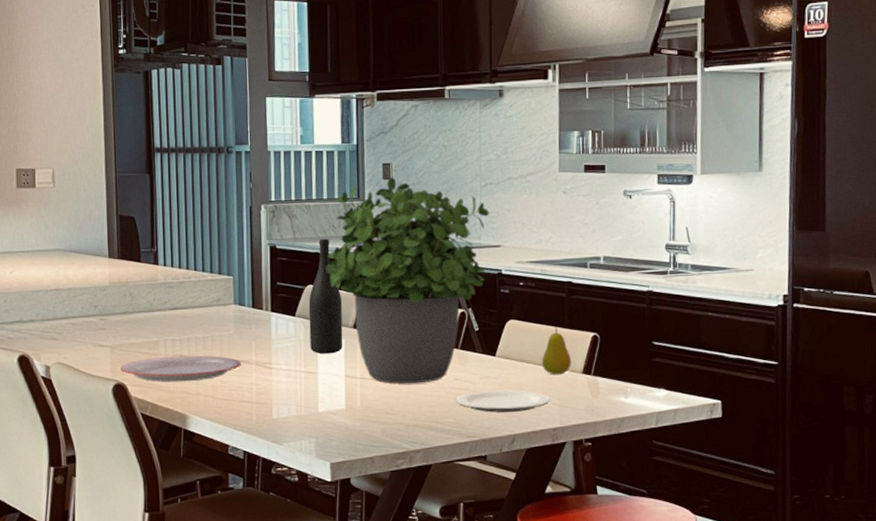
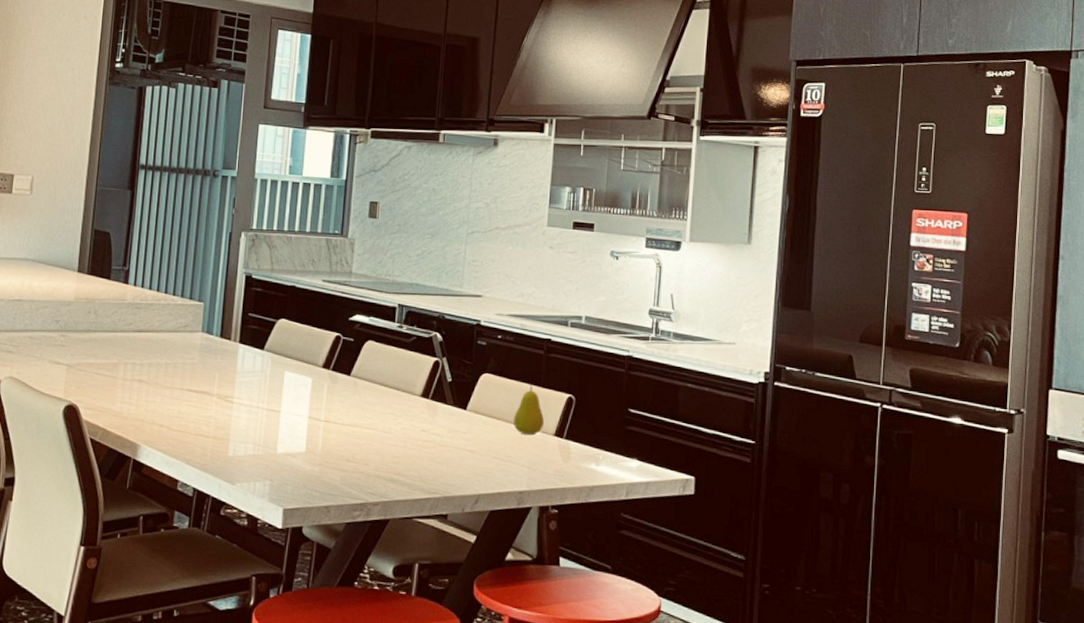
plate: present [120,355,241,382] -> none [75,380,202,409]
wine bottle: present [308,239,343,354] -> none [275,272,314,393]
potted plant: present [326,177,489,384] -> none [300,216,473,432]
plate: present [455,390,550,413] -> none [421,445,519,471]

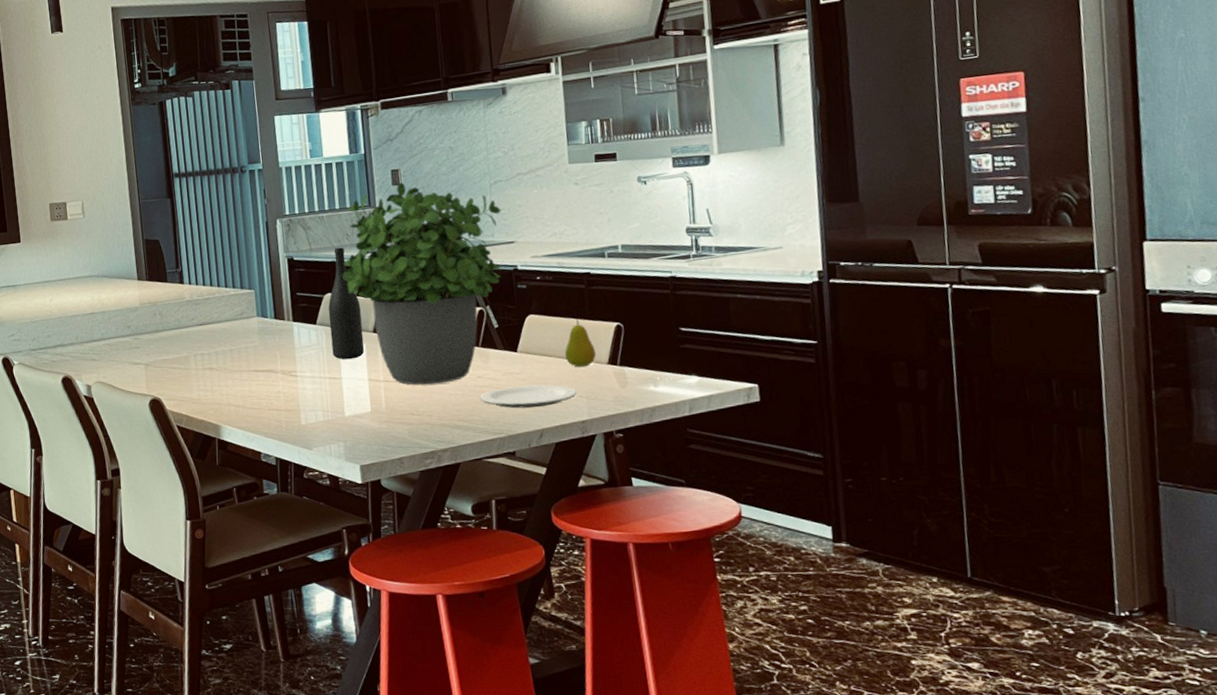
wine bottle: none [275,272,314,393] -> present [328,247,365,360]
potted plant: none [300,216,473,432] -> present [342,182,501,385]
plate: none [421,445,519,471] -> present [480,384,576,409]

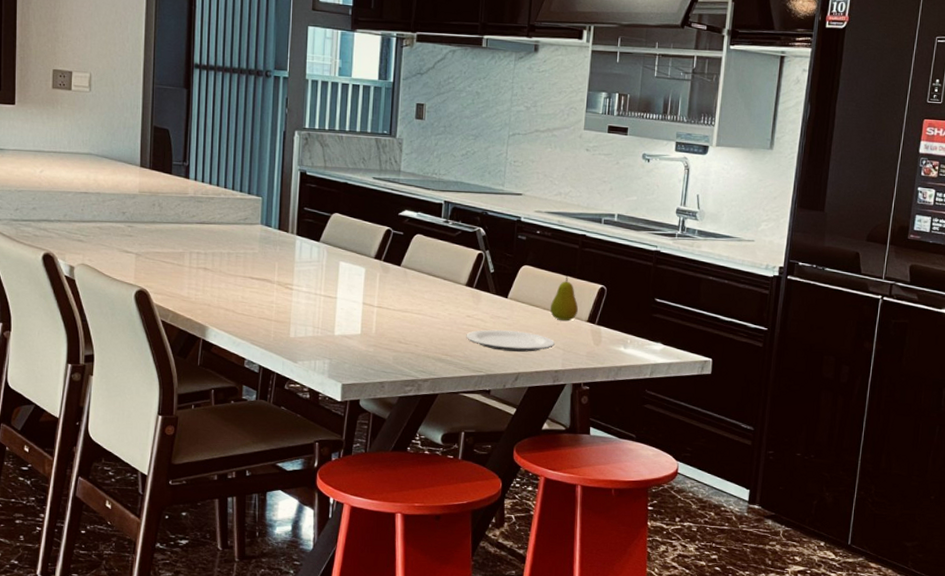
wine bottle: present [328,247,365,360] -> none [331,170,367,281]
potted plant: present [342,182,501,385] -> none [353,117,514,317]

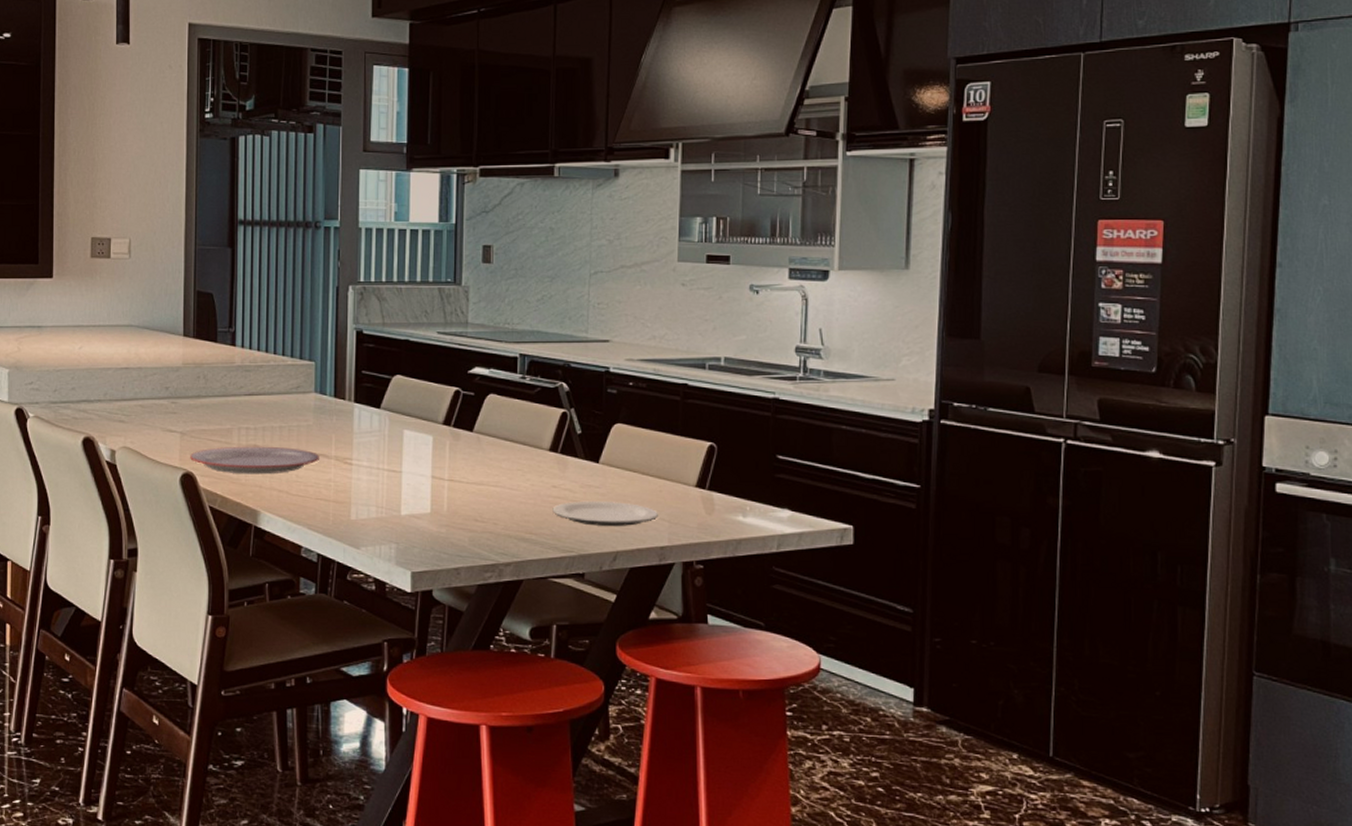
plate: none [144,268,263,295] -> present [190,446,319,475]
fruit: present [550,275,578,321] -> none [650,433,683,488]

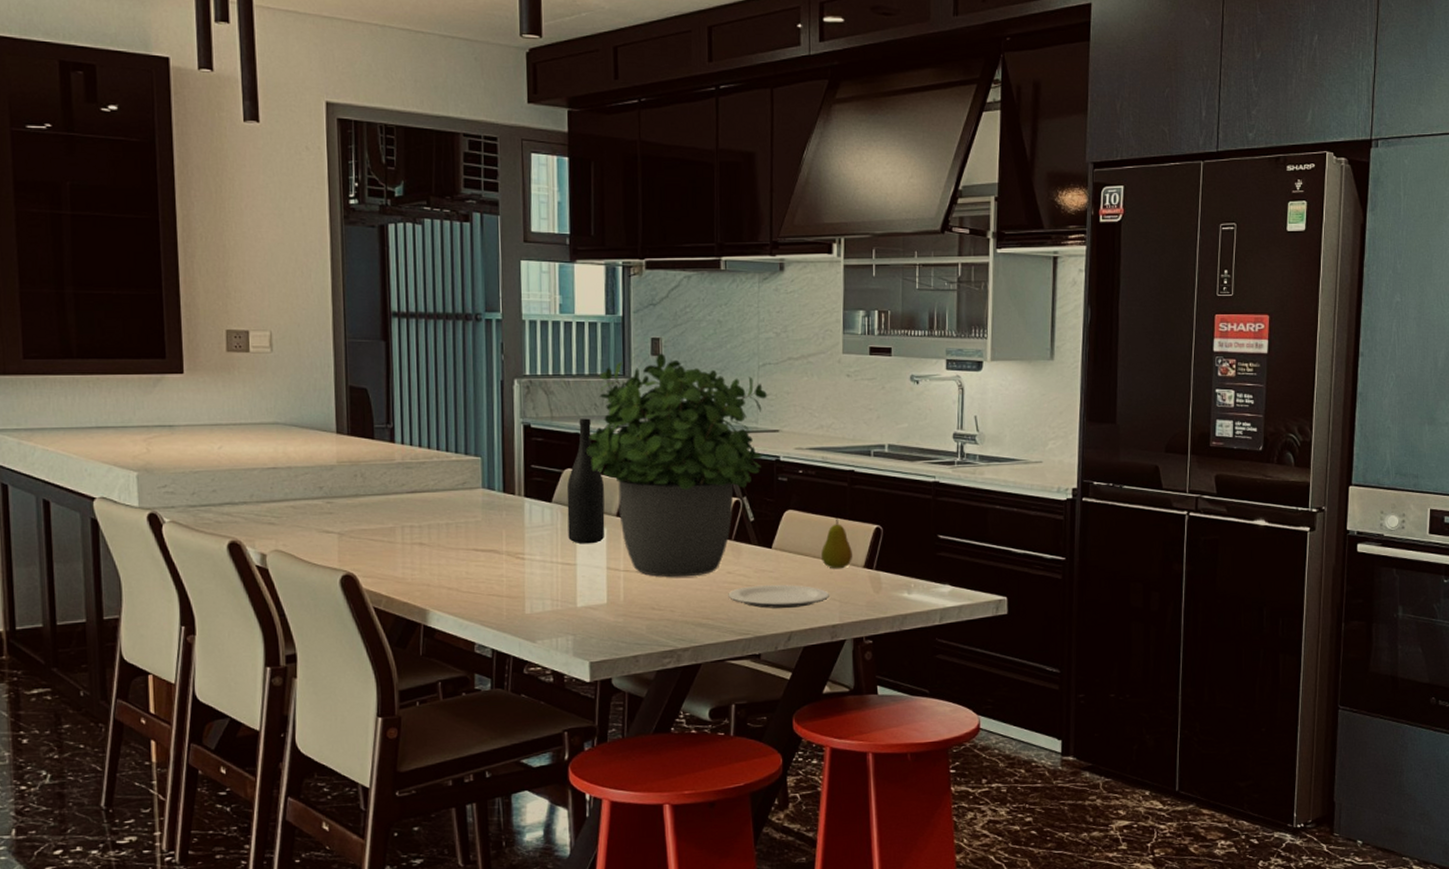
plate: present [190,446,319,475] -> none [350,544,490,573]
wine bottle: none [395,325,433,452] -> present [566,418,605,544]
potted plant: none [416,261,598,489] -> present [586,353,767,577]
fruit: none [650,433,683,488] -> present [820,517,852,569]

